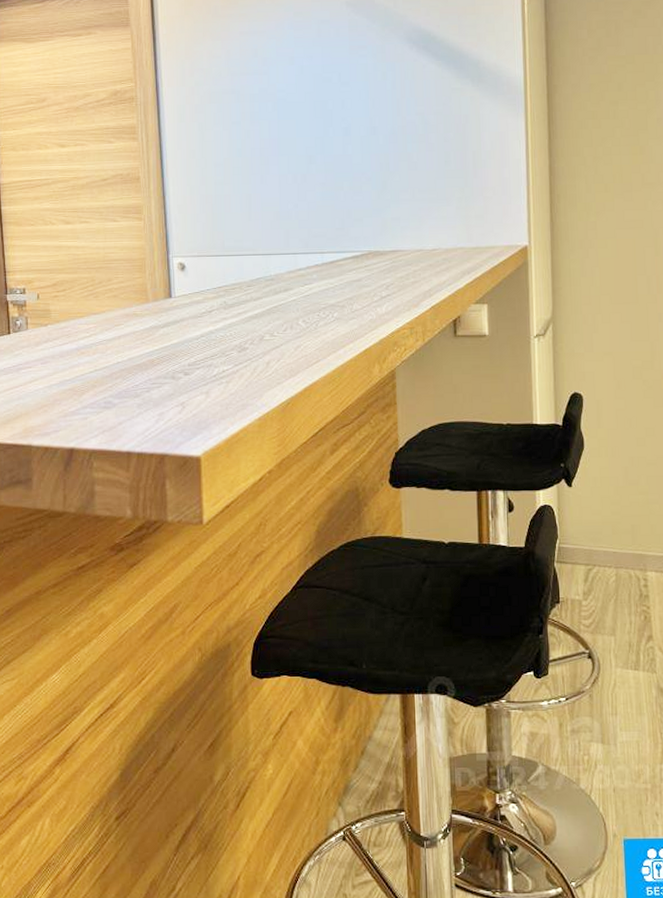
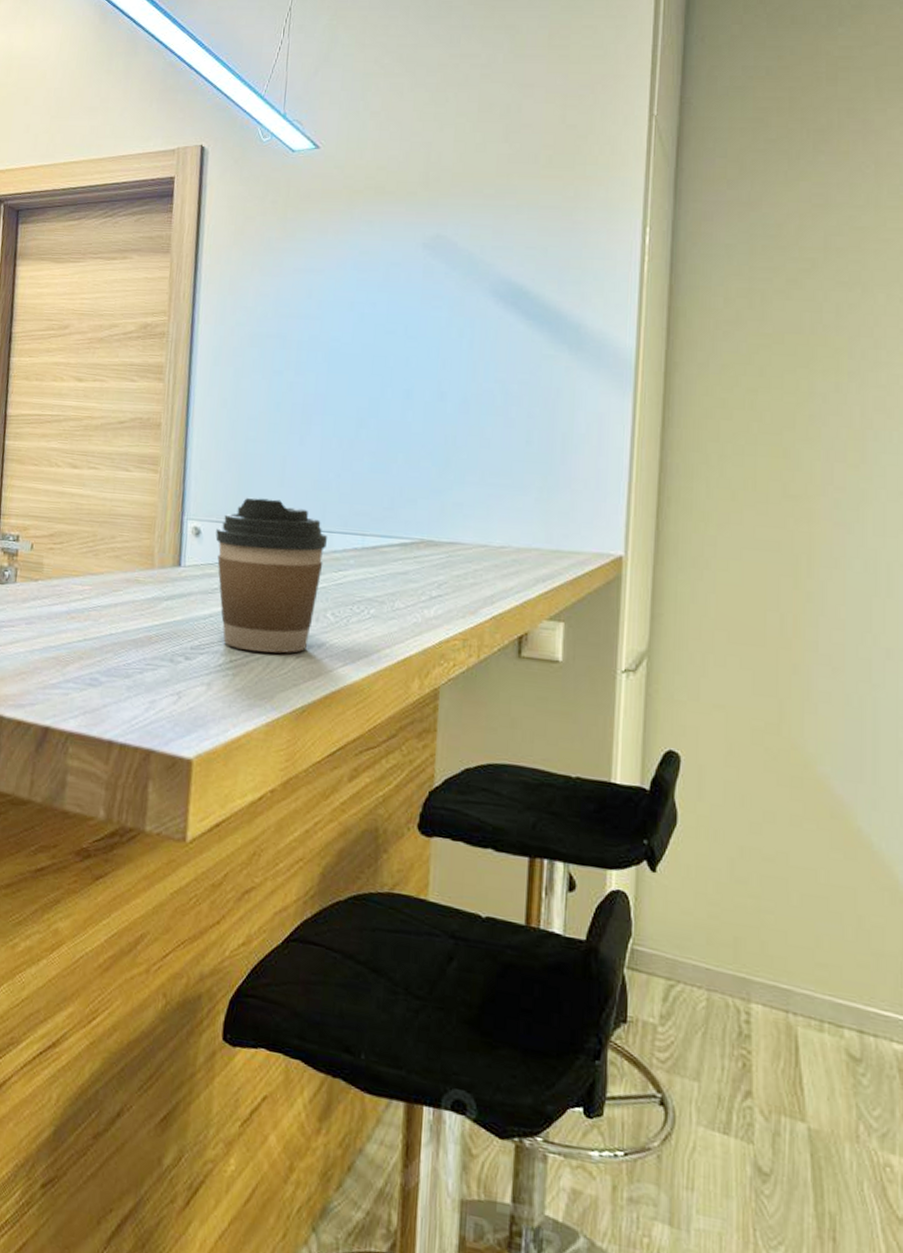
coffee cup: none [198,231,293,361] -> present [215,497,328,654]

